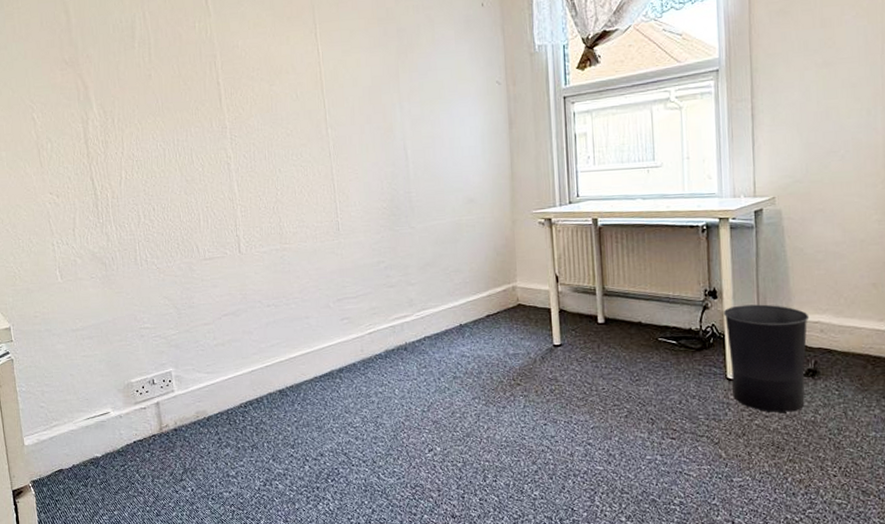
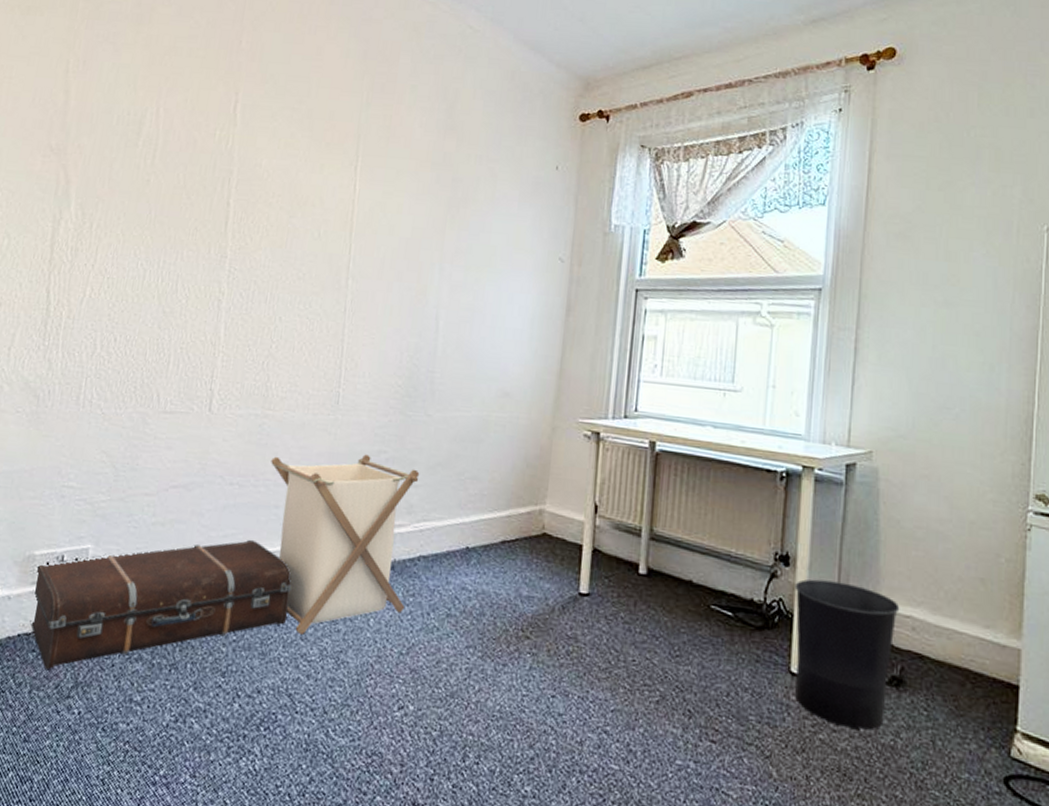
suitcase: none [136,345,331,464] -> present [29,539,292,670]
laundry basket: none [295,266,420,409] -> present [271,454,420,634]

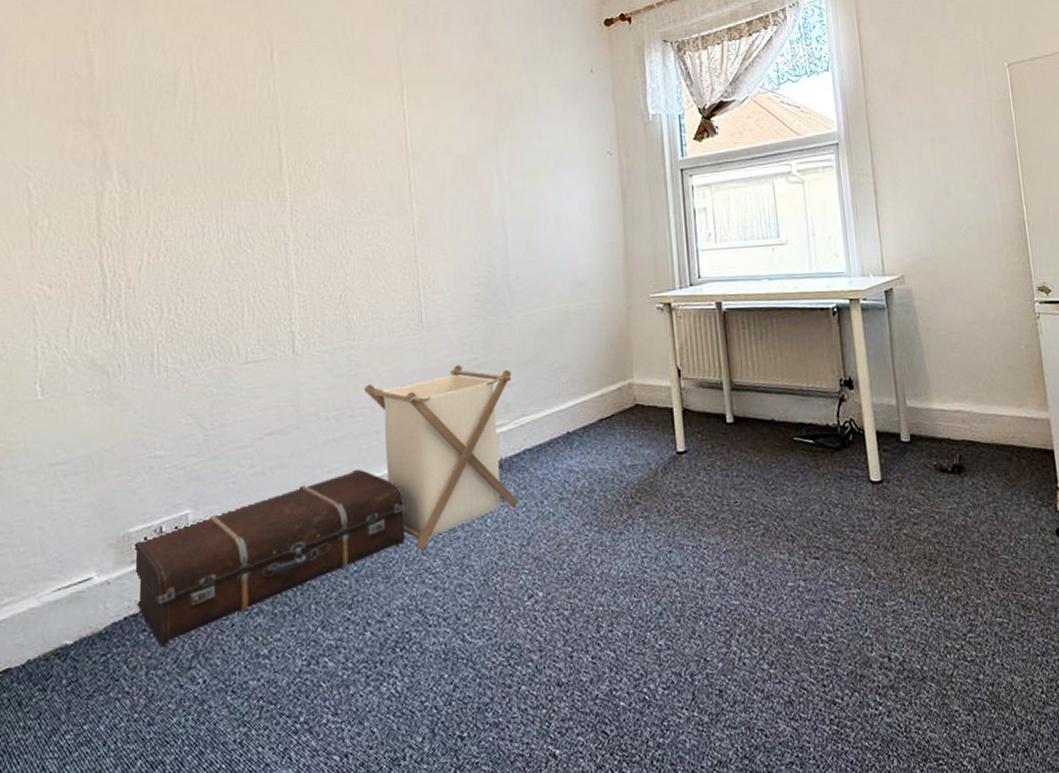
waste bin: present [794,579,900,730] -> none [861,393,954,518]

